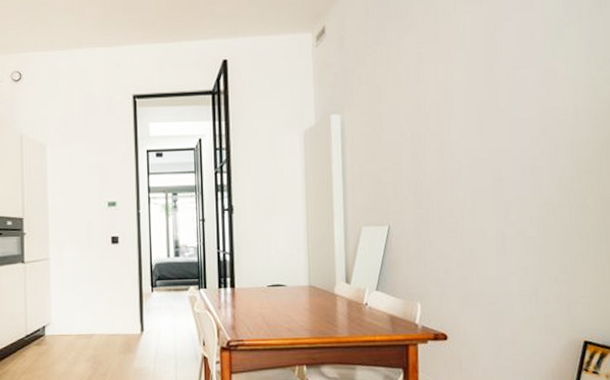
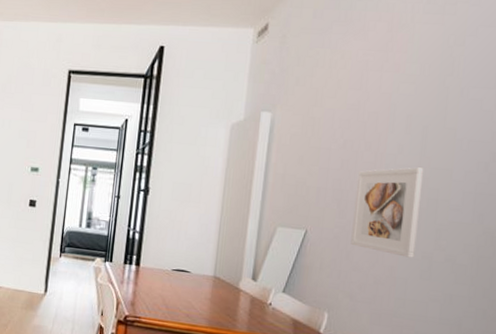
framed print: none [428,150,489,238] -> present [351,167,424,258]

